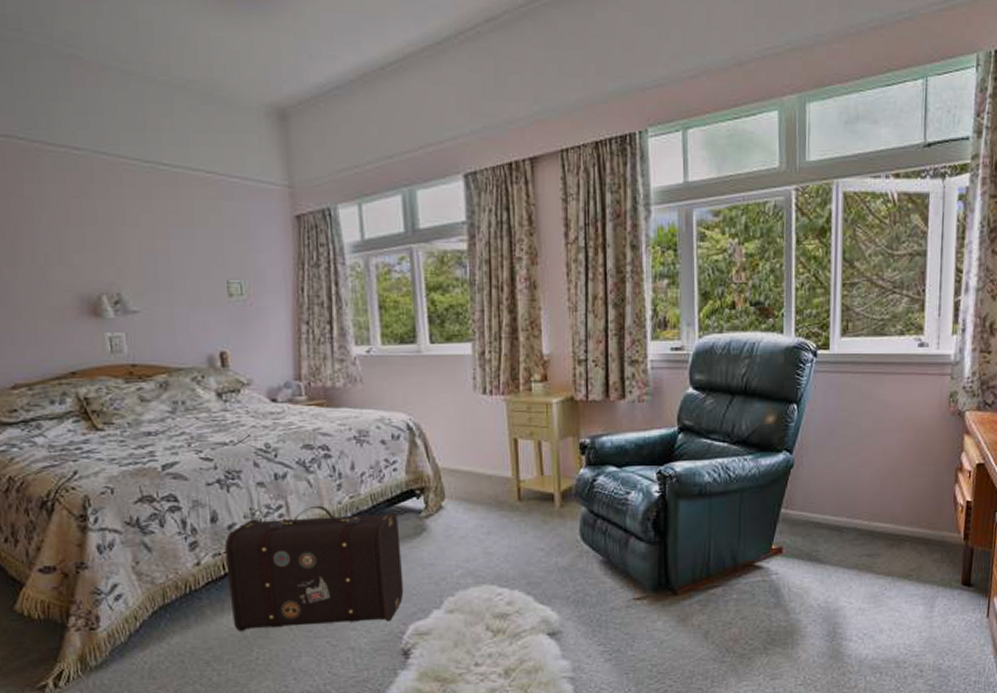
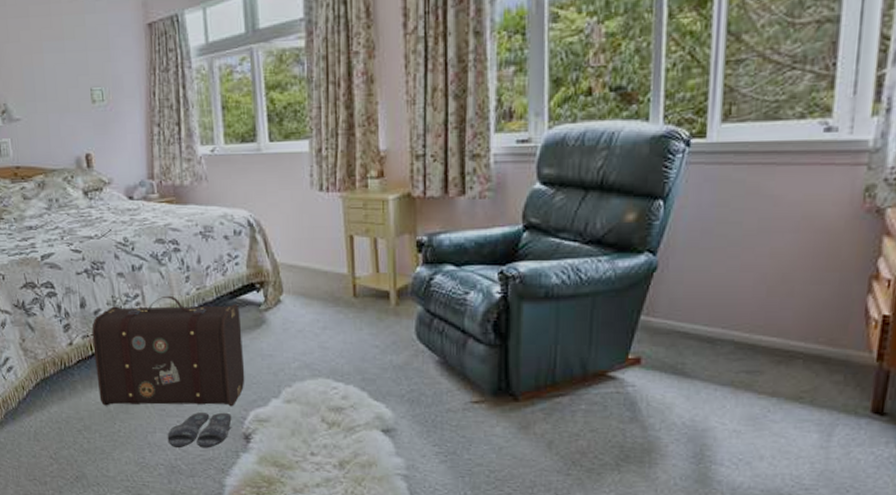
slippers: none [314,628,389,671] -> present [167,412,232,448]

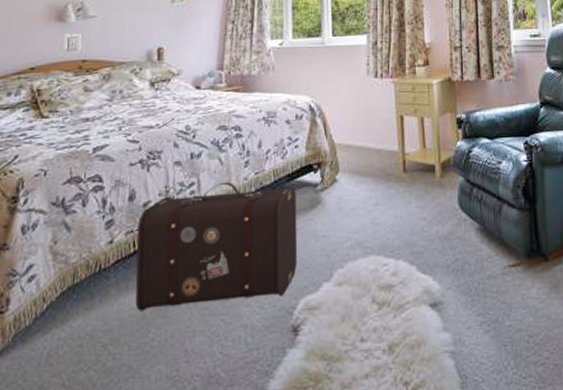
slippers: present [167,412,232,448] -> none [208,303,281,352]

